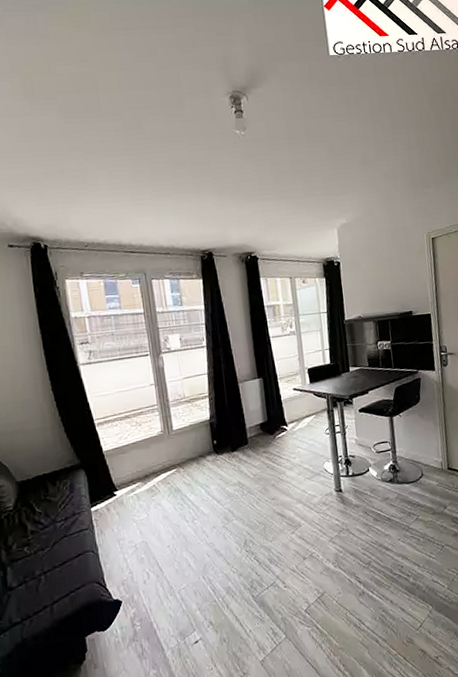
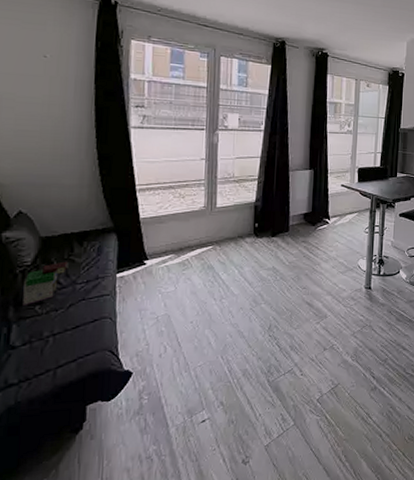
book: none [9,502,47,548] -> present [22,261,69,305]

